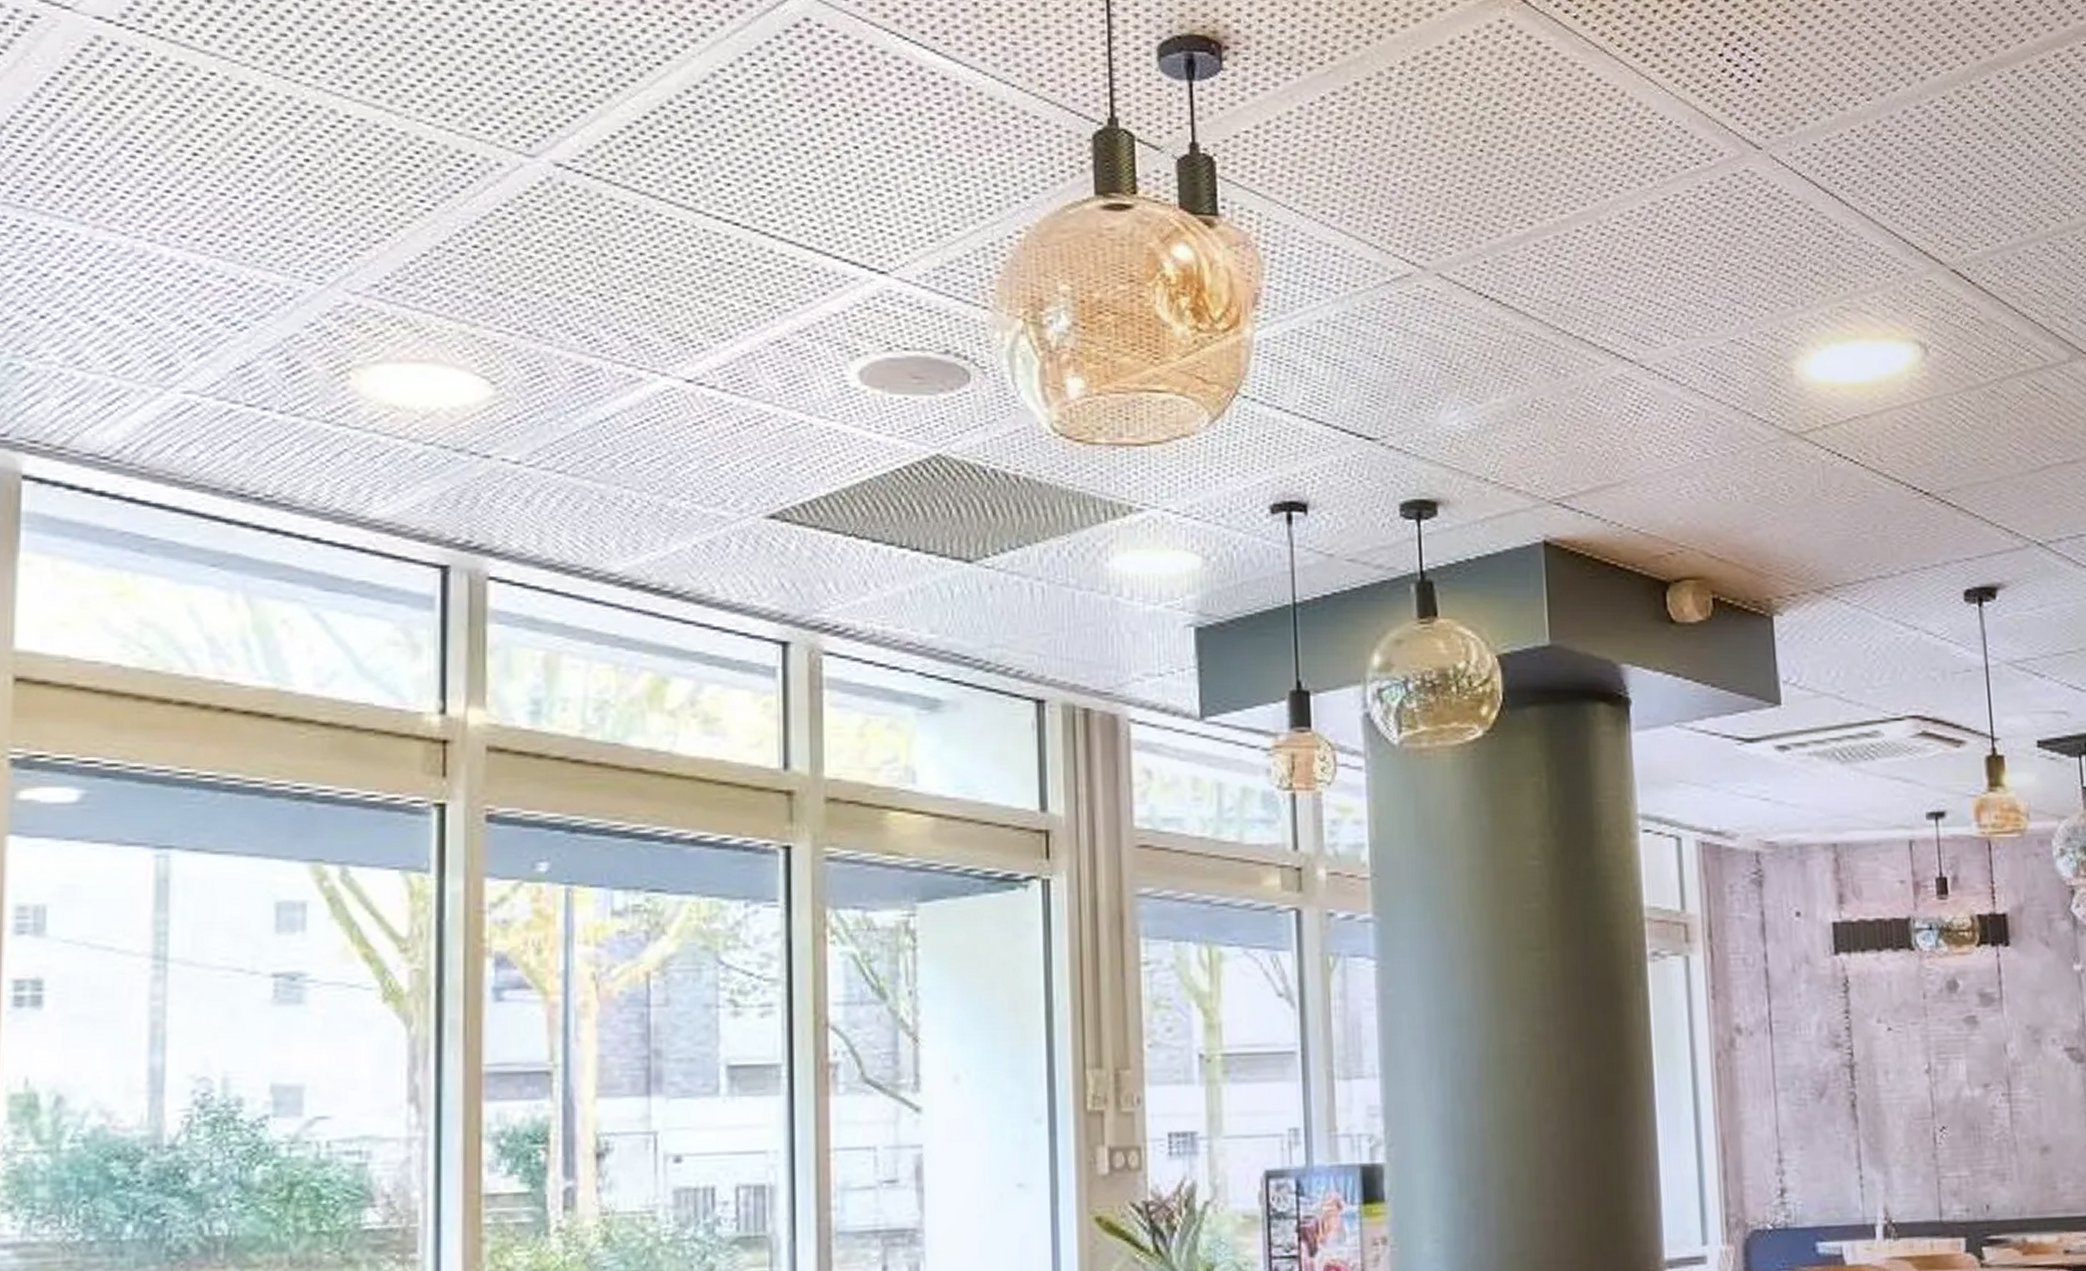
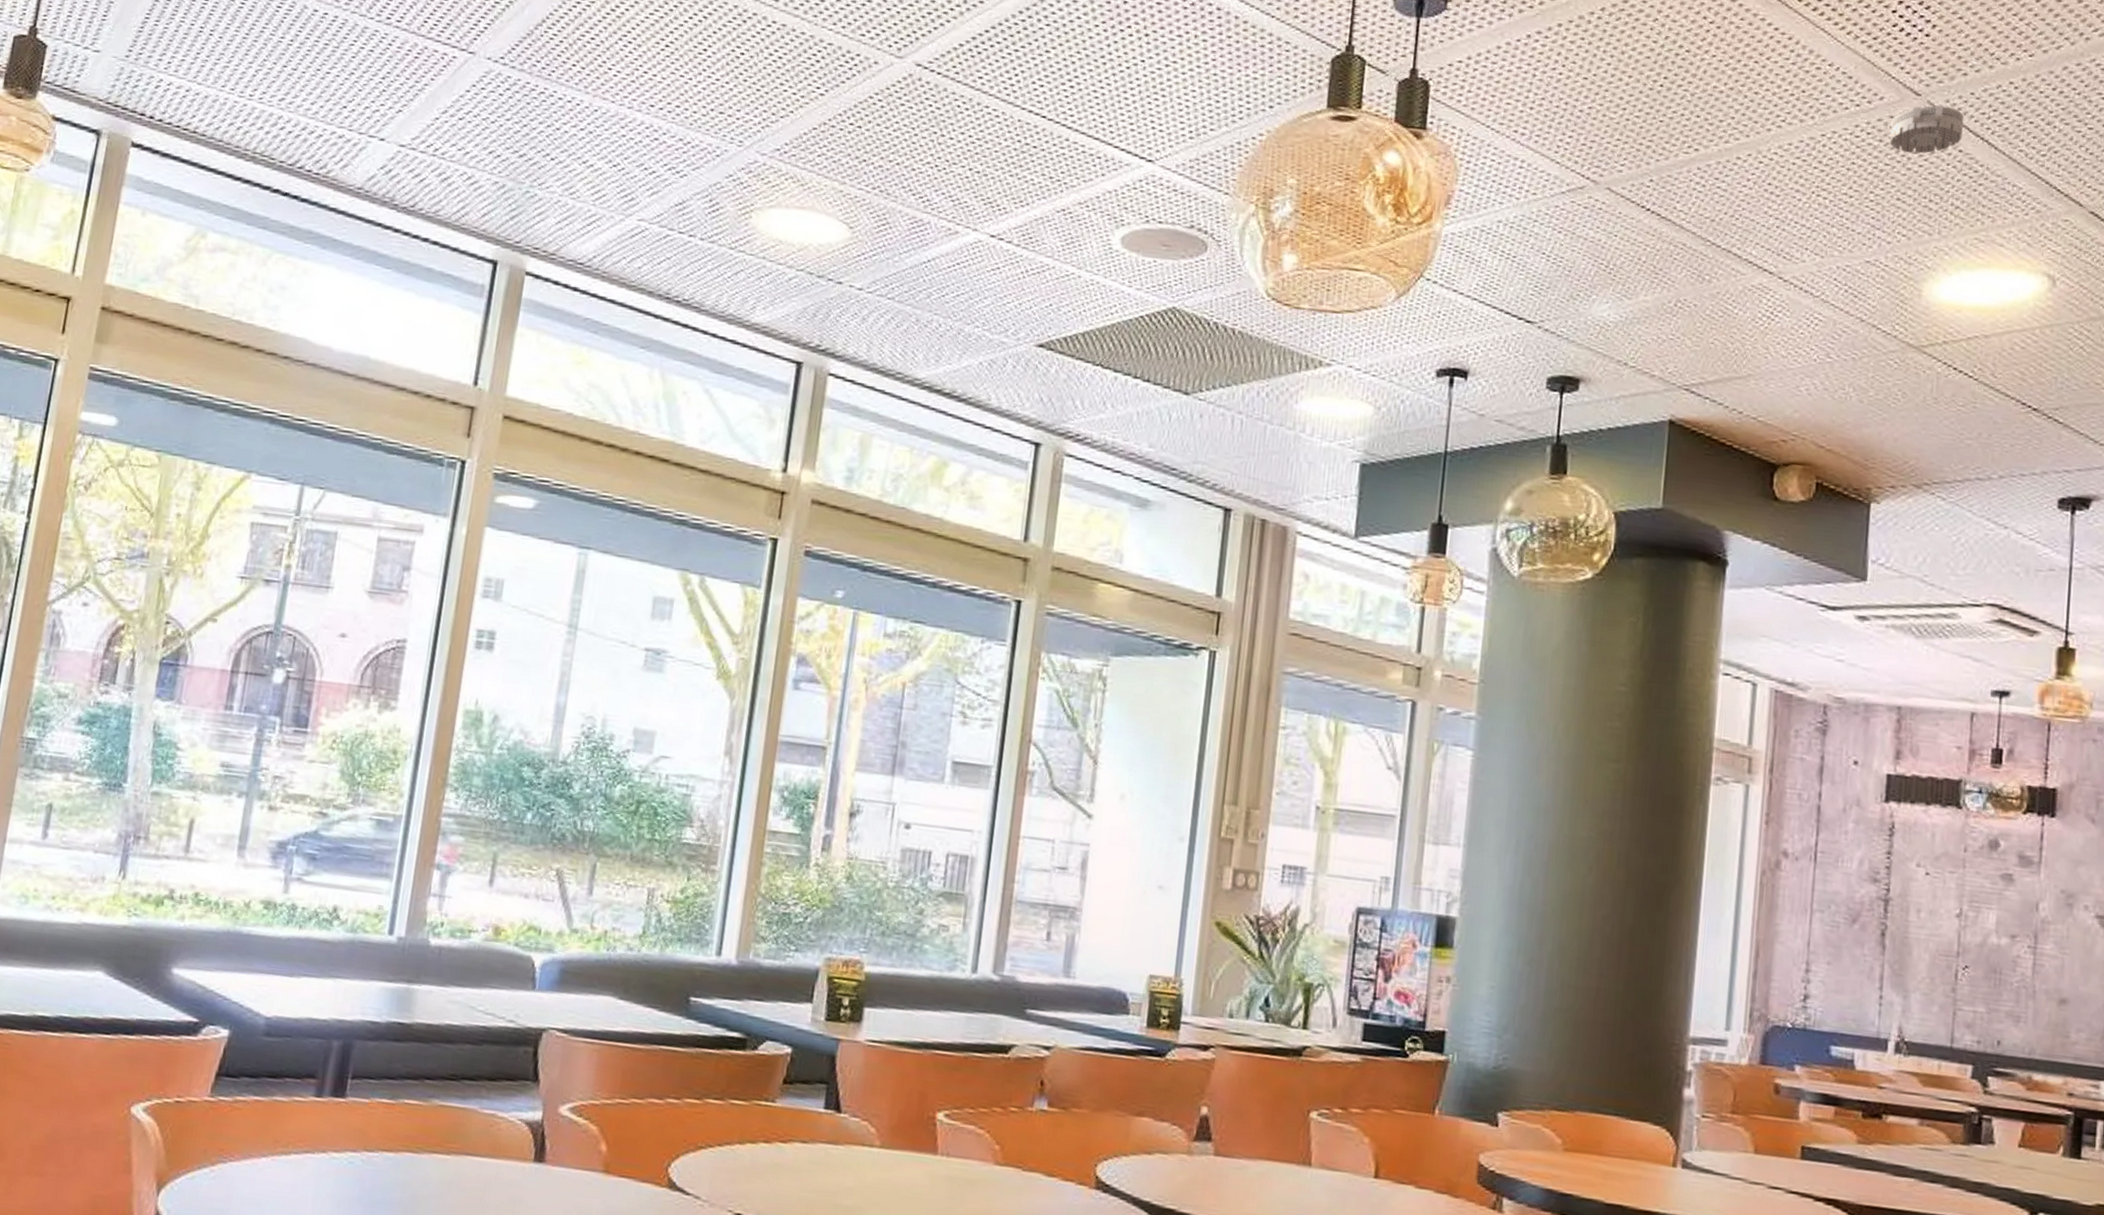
smoke detector: none [1735,158,1811,215] -> present [1889,104,1964,154]

